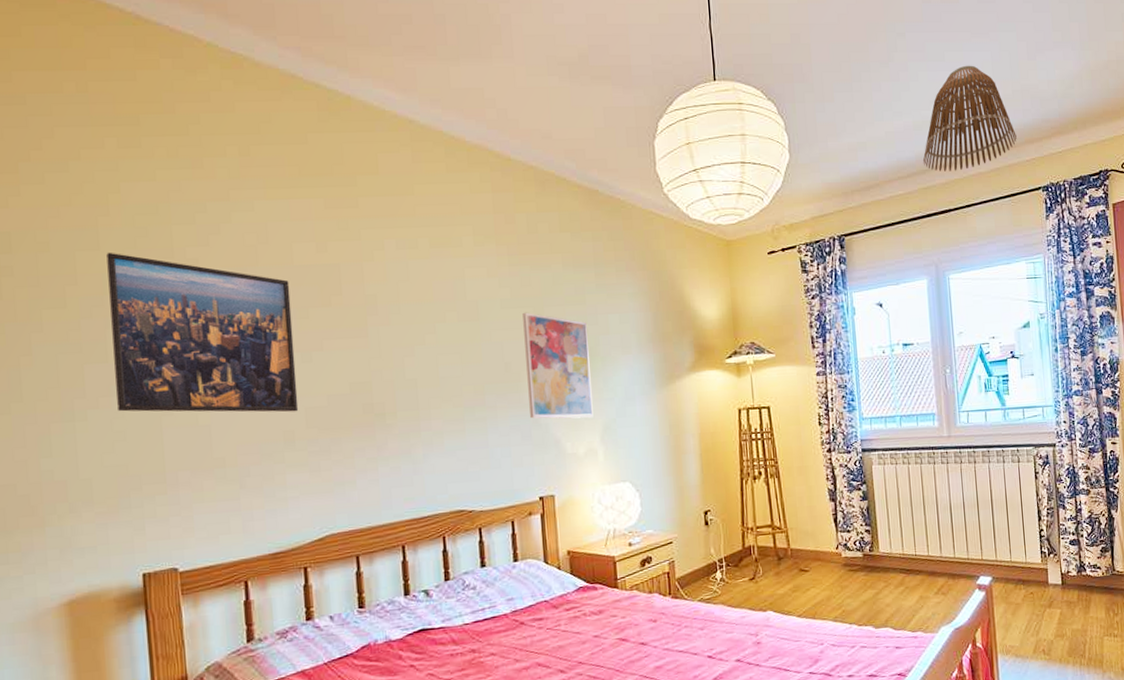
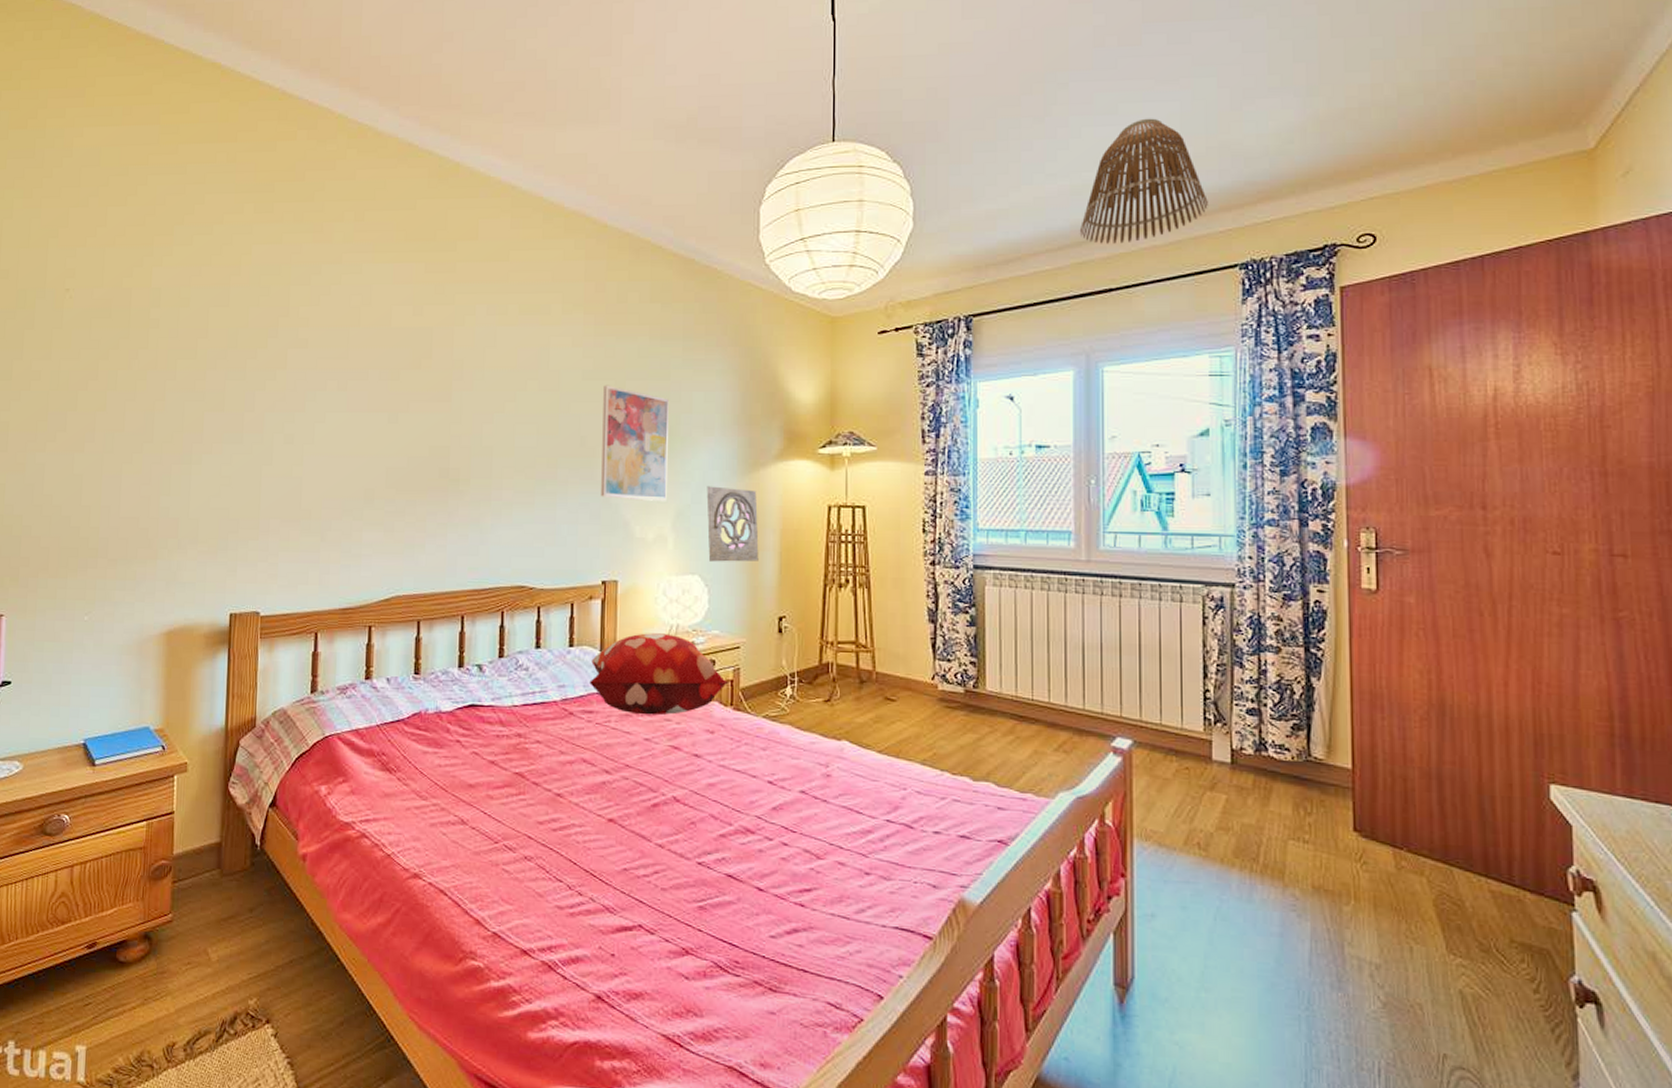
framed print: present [106,252,299,412] -> none [227,309,385,471]
decorative pillow: none [537,538,666,615] -> present [590,633,729,715]
wall ornament: none [629,399,682,469] -> present [706,486,759,562]

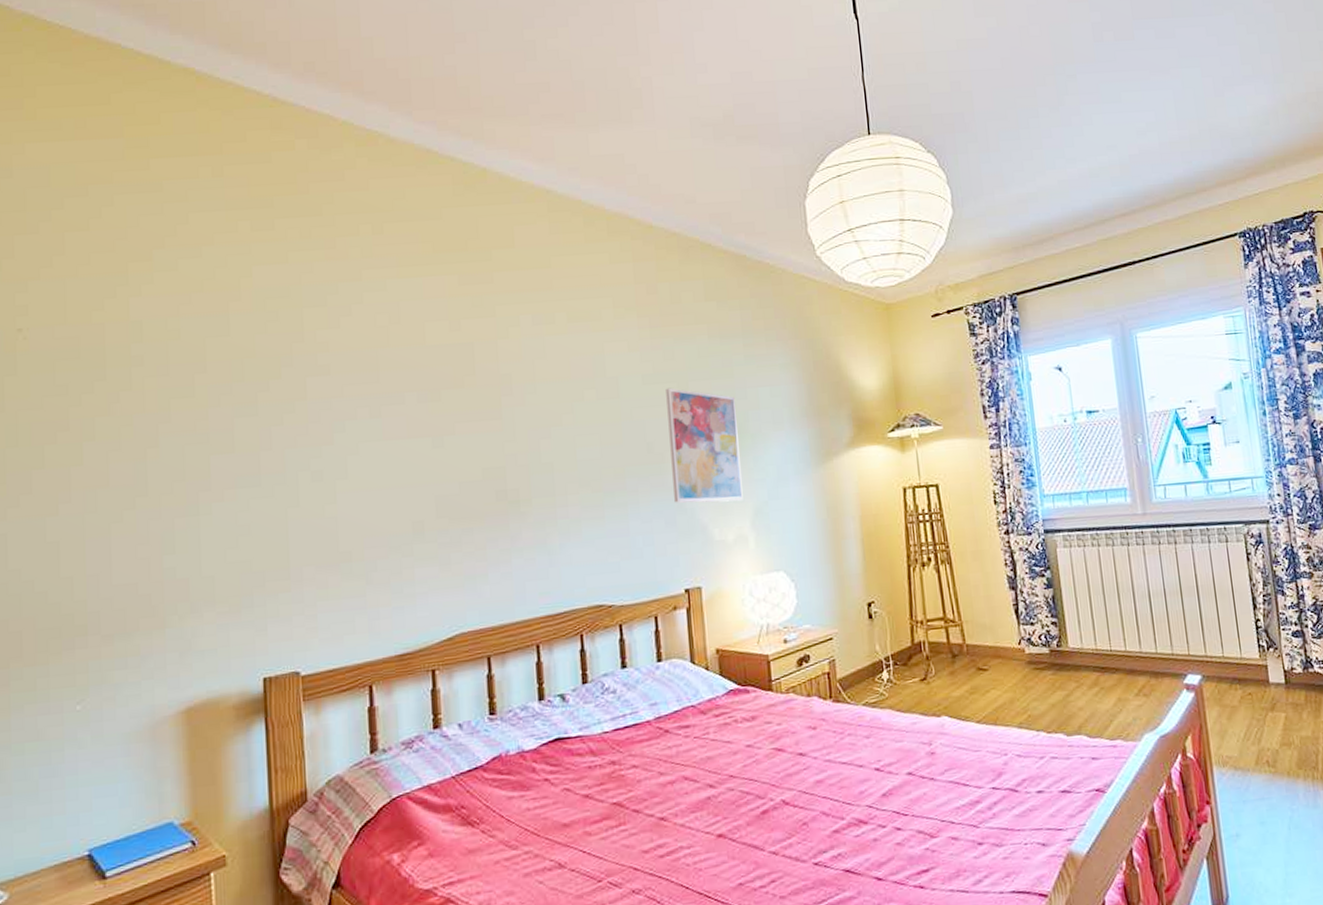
decorative pillow: present [590,633,729,715] -> none [682,634,826,722]
wall ornament: present [706,486,759,562] -> none [782,480,842,556]
lamp shade: present [1079,118,1208,244] -> none [1101,105,1207,221]

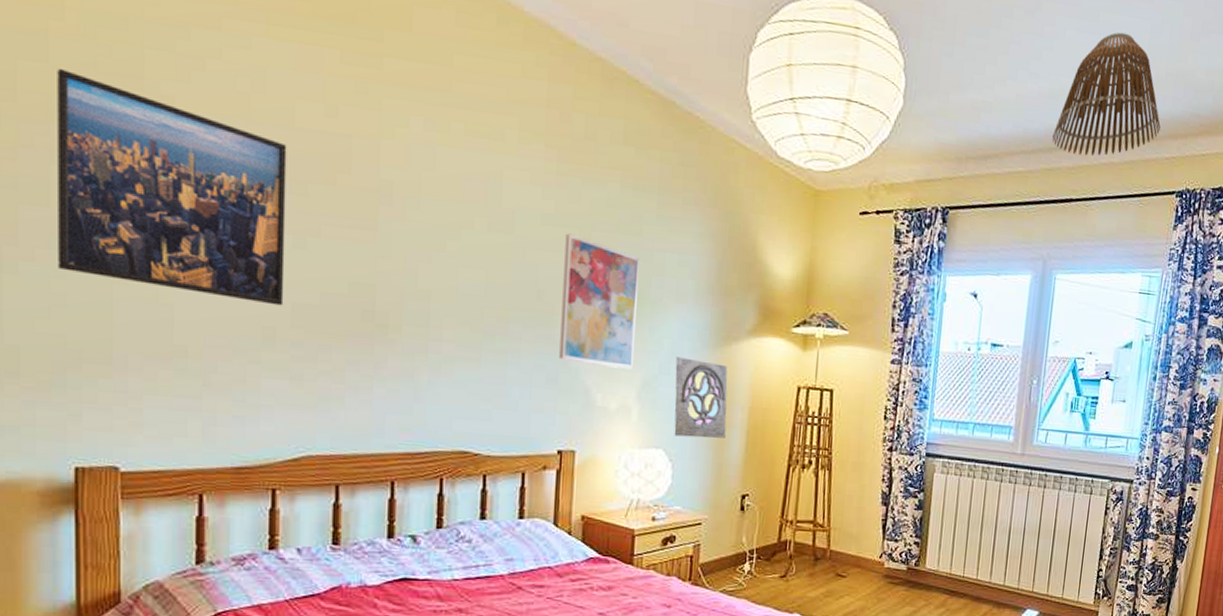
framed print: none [237,337,429,505] -> present [57,67,287,306]
wall ornament: none [782,480,842,556] -> present [674,357,728,438]
lamp shade: none [1101,105,1207,221] -> present [1051,32,1161,156]

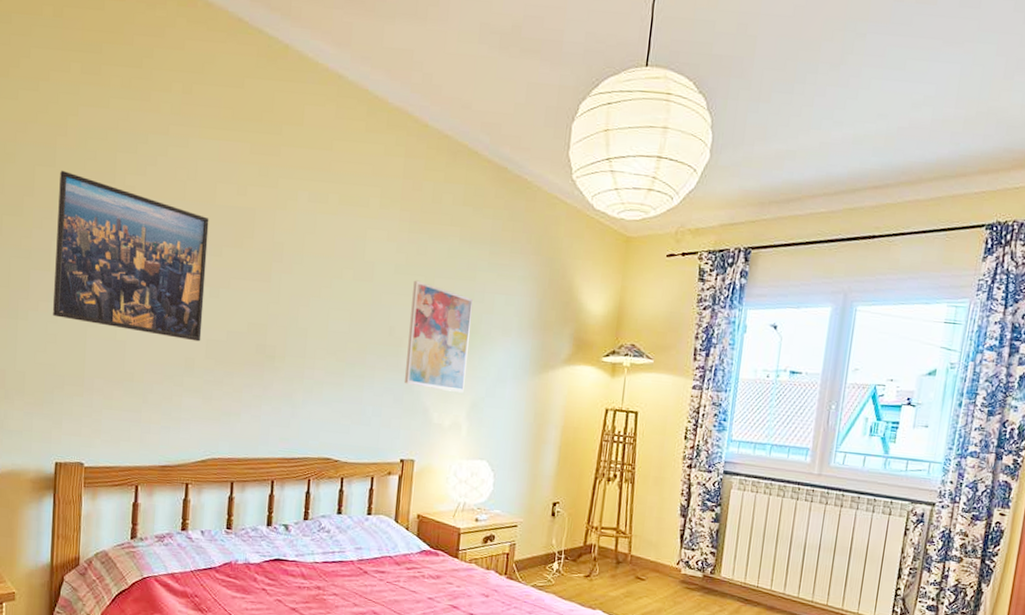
wall ornament: present [674,357,728,438] -> none [496,382,544,453]
lamp shade: present [1051,32,1161,156] -> none [854,77,970,195]

